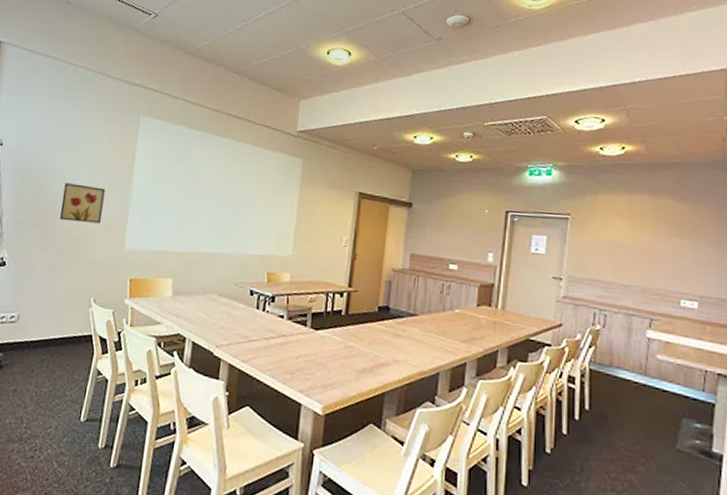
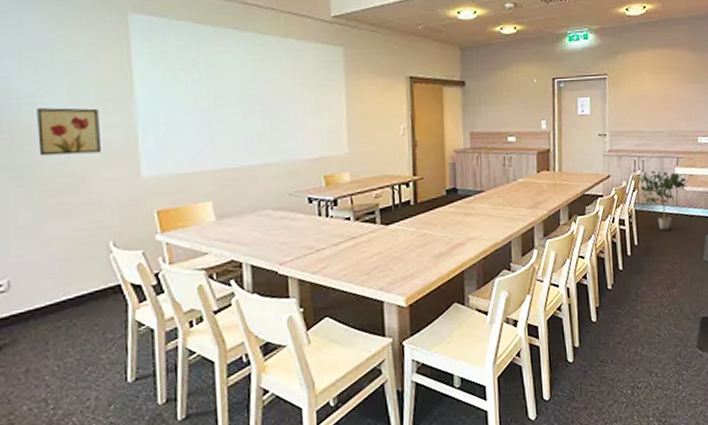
potted plant: none [598,327,663,403] -> present [639,171,688,231]

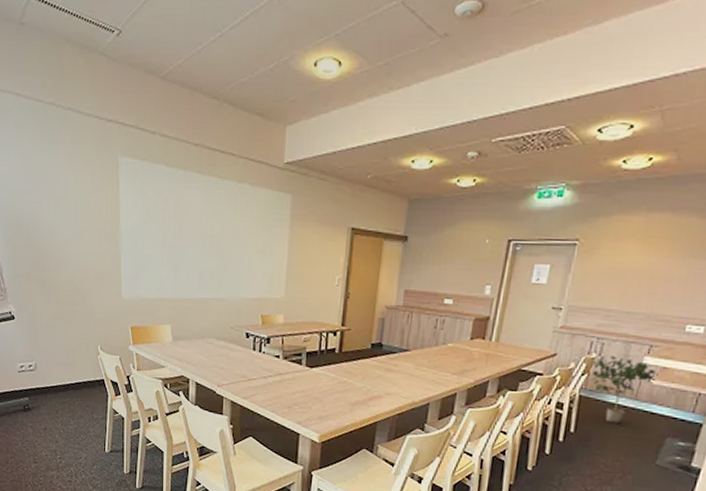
wall art: present [37,108,102,156] -> none [55,235,96,274]

